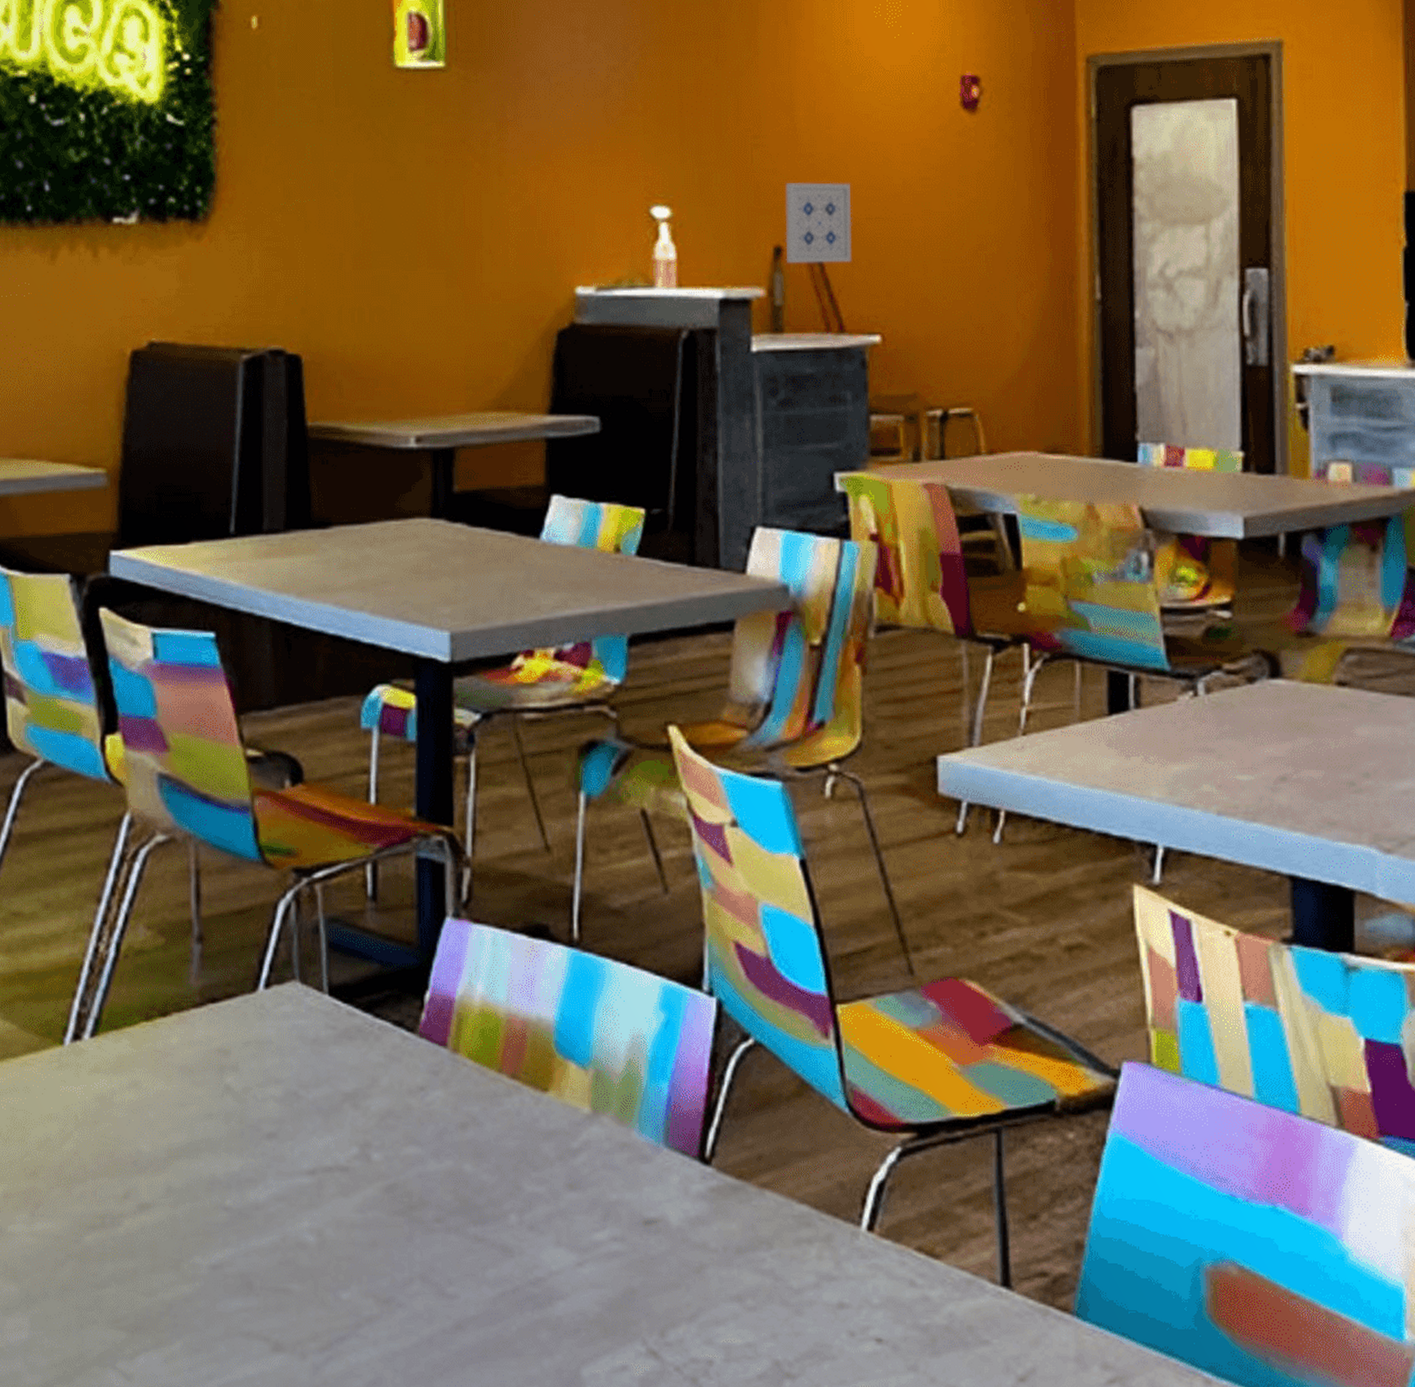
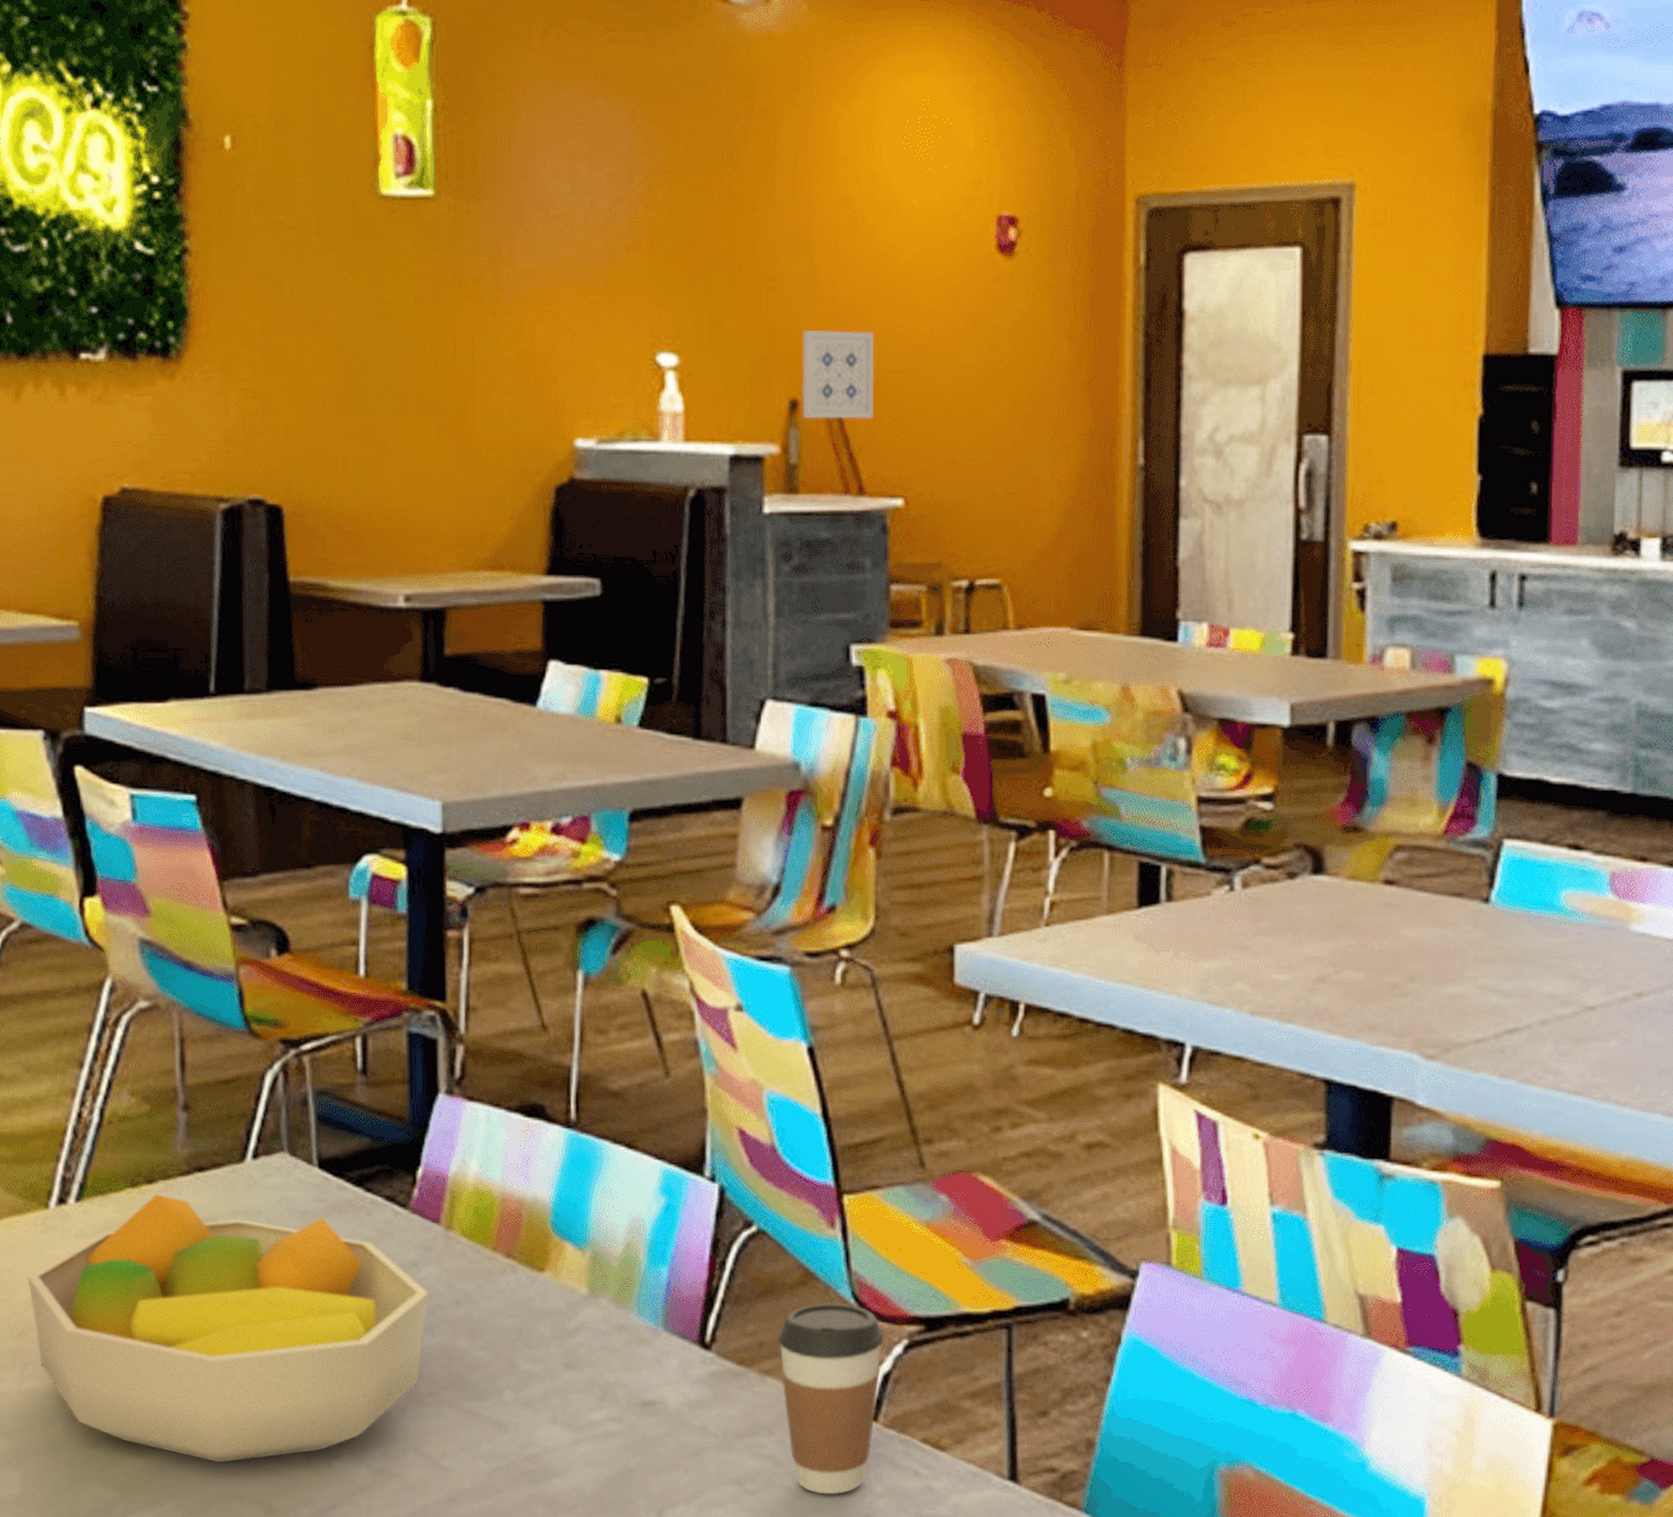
fruit bowl: none [41,1026,436,1298] -> present [27,1193,429,1462]
coffee cup: none [775,1112,879,1308] -> present [778,1303,885,1495]

